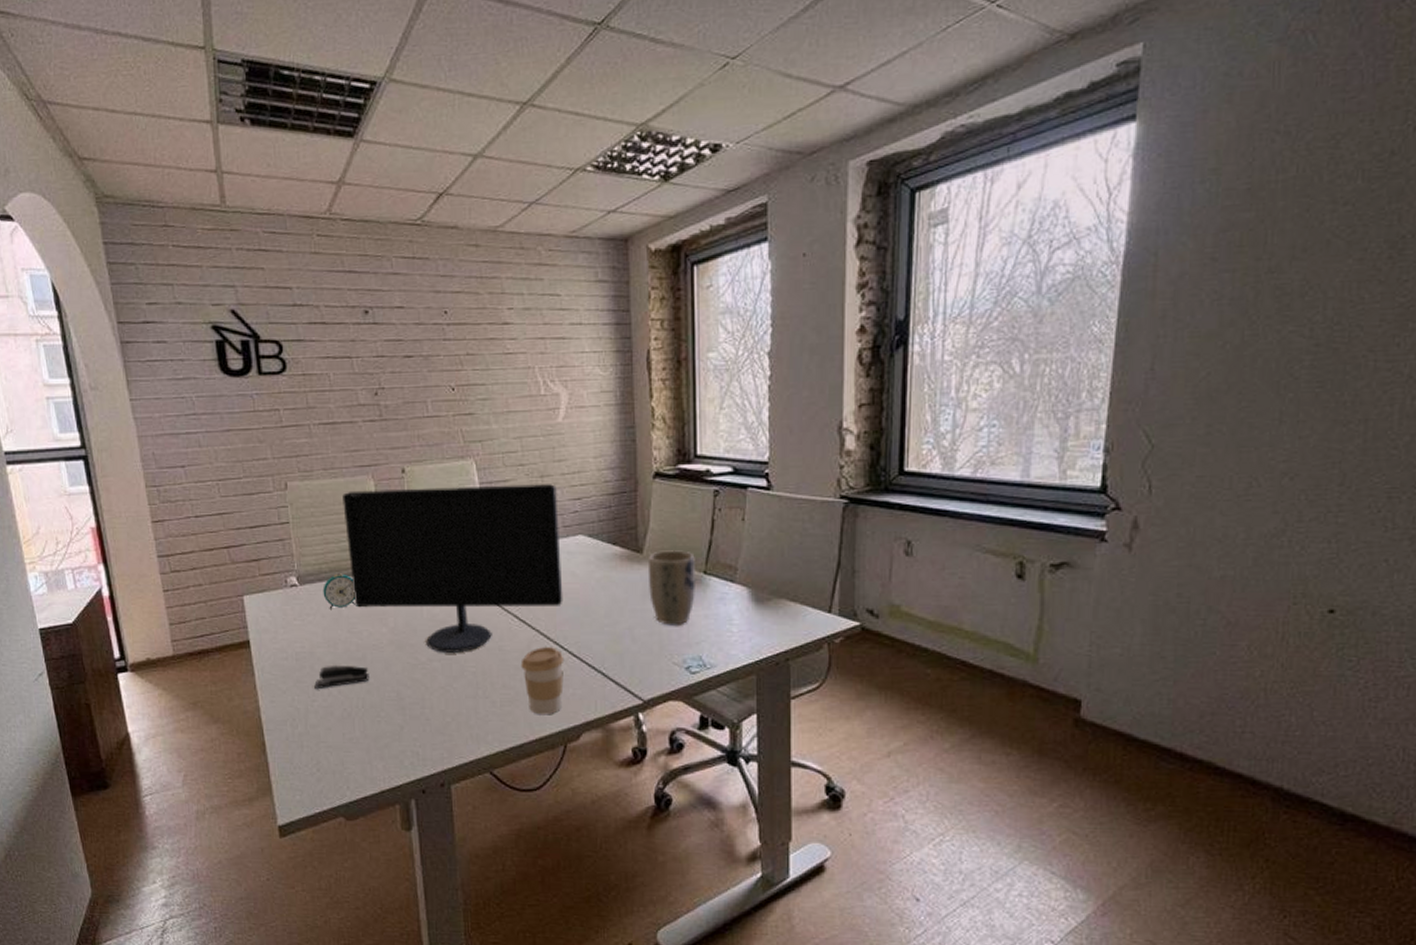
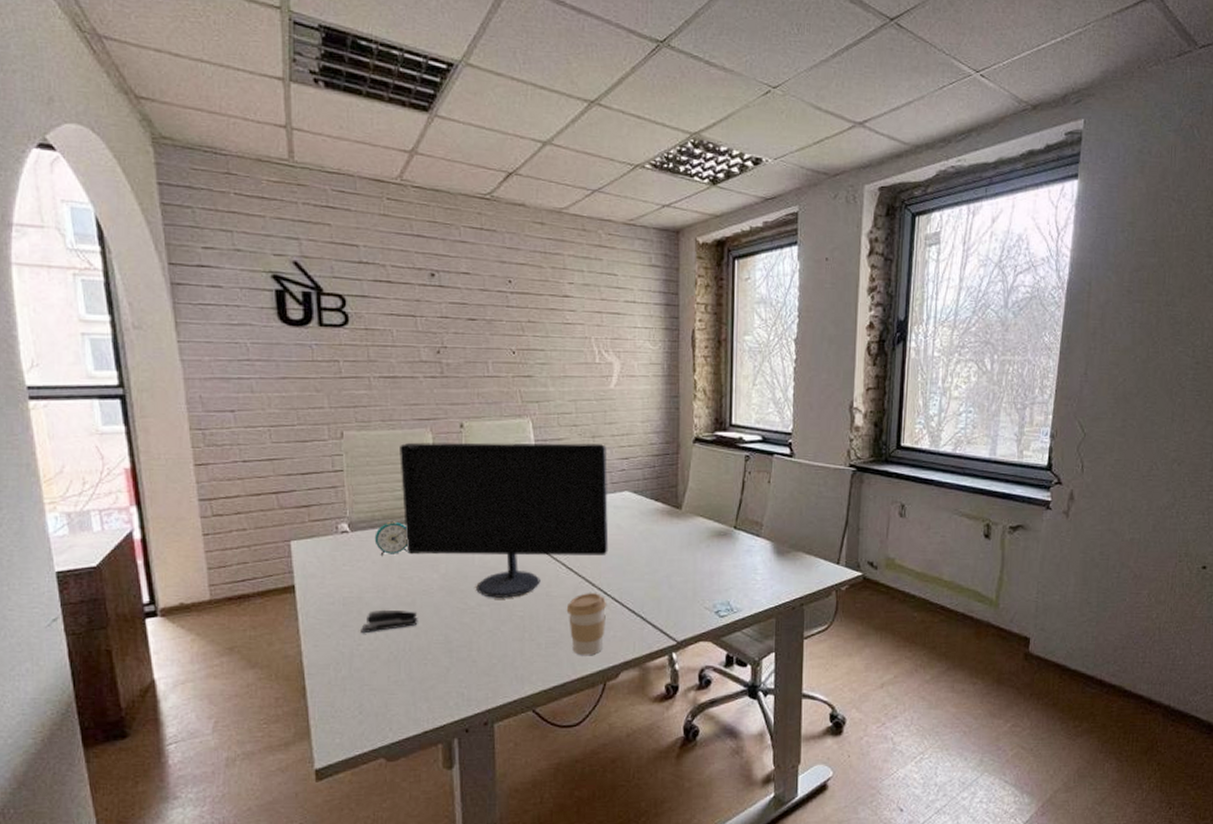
plant pot: present [649,550,697,626] -> none [686,507,728,574]

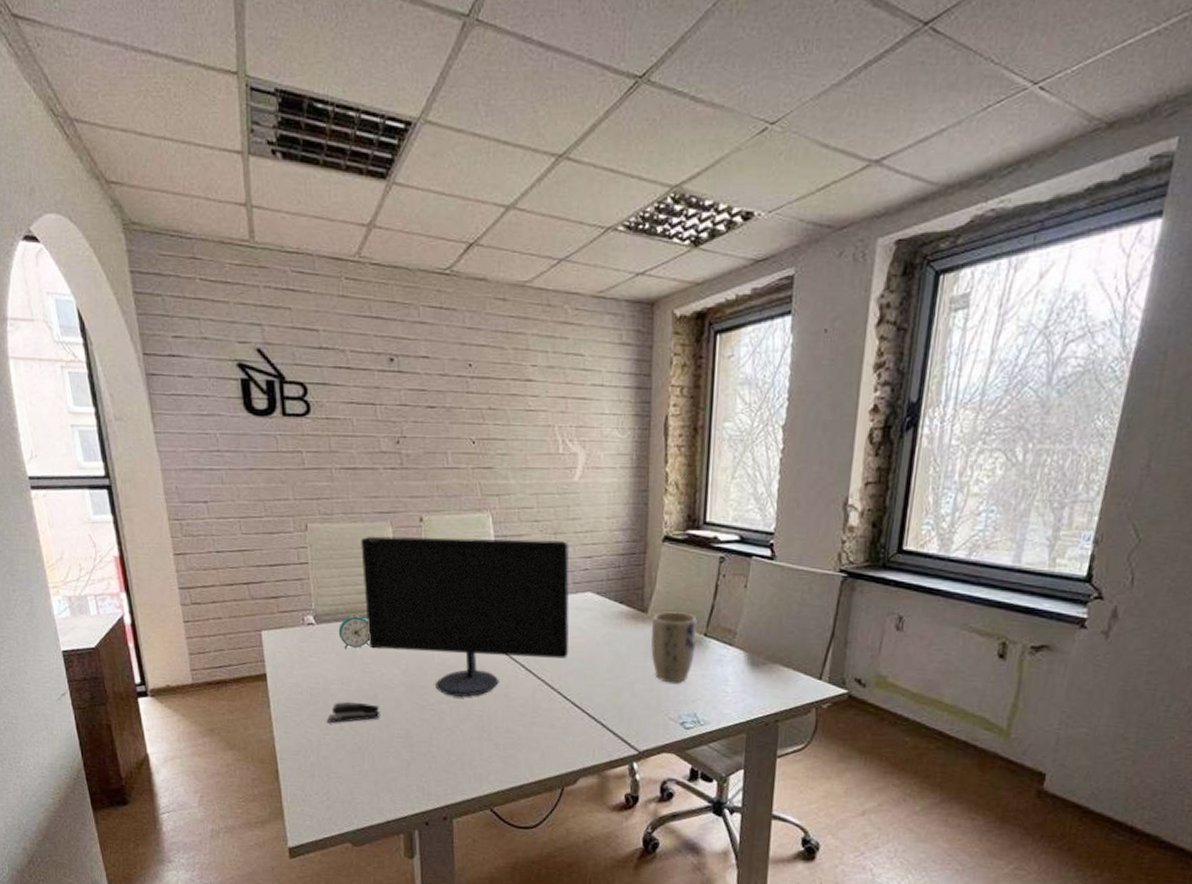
coffee cup: present [566,593,607,656] -> none [525,696,567,760]
plant pot: none [686,507,728,574] -> present [651,611,698,683]

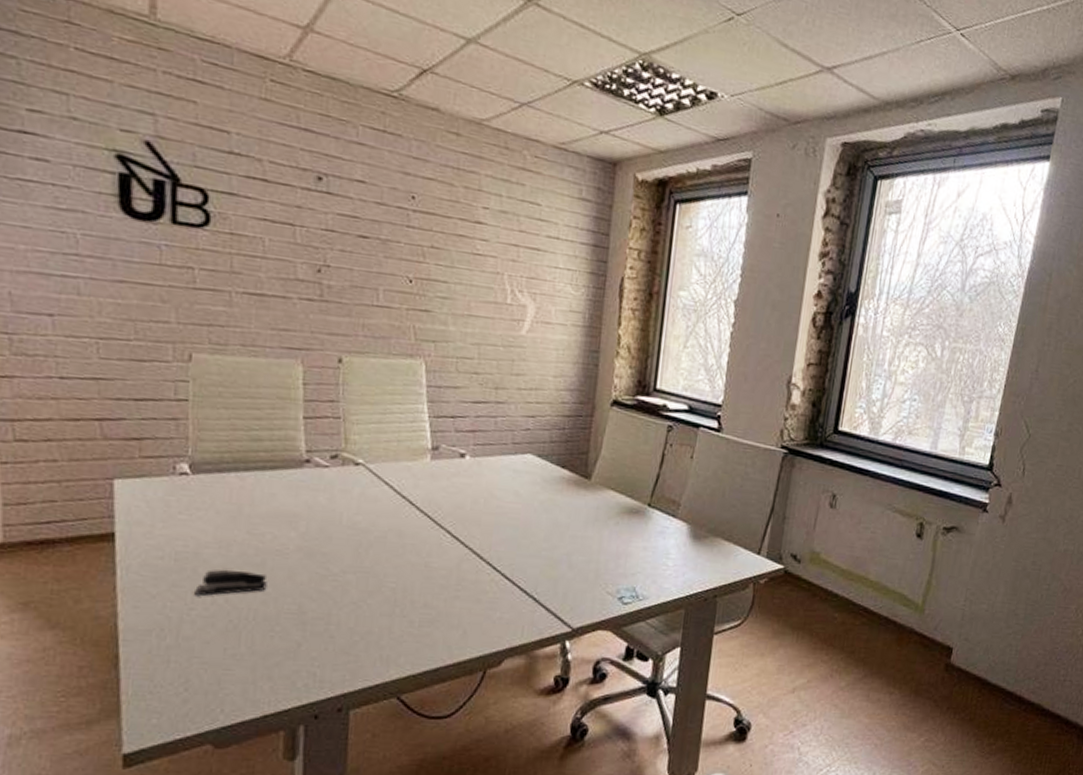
alarm clock: present [338,615,369,649] -> none [220,465,263,505]
computer monitor: present [361,536,570,697] -> none [259,374,511,566]
plant pot: present [651,611,698,683] -> none [592,479,642,555]

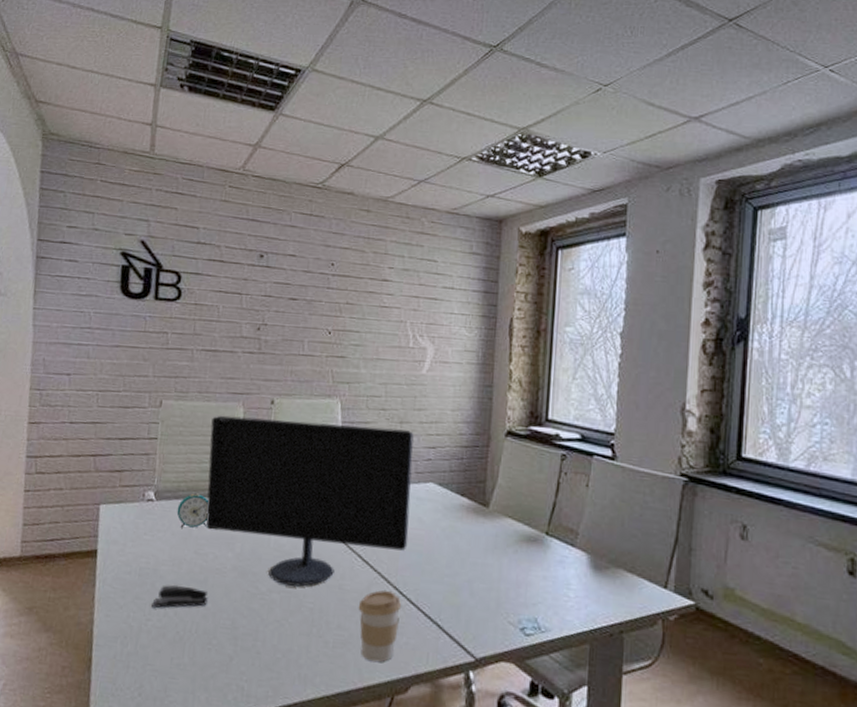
alarm clock: none [220,465,263,505] -> present [176,493,209,528]
computer monitor: none [259,374,511,566] -> present [205,415,414,587]
coffee cup: none [447,567,496,639] -> present [358,590,402,663]

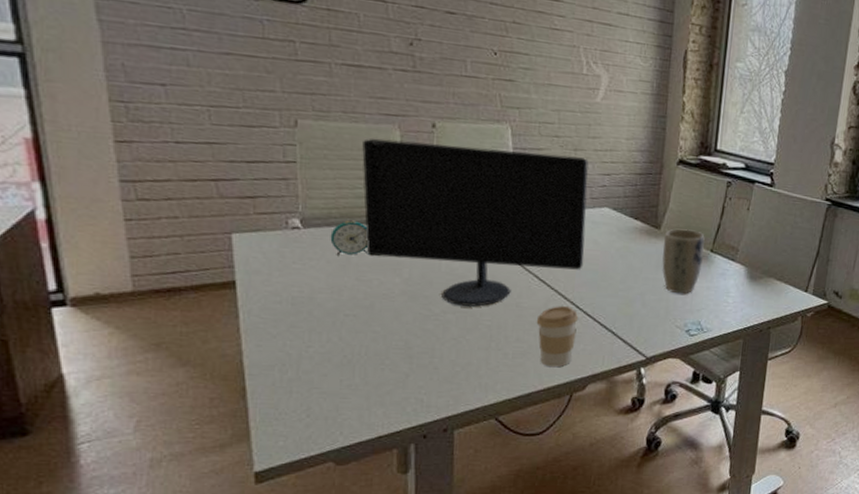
stapler: present [151,585,208,609] -> none [311,311,376,336]
plant pot: none [491,507,540,584] -> present [662,228,706,294]

